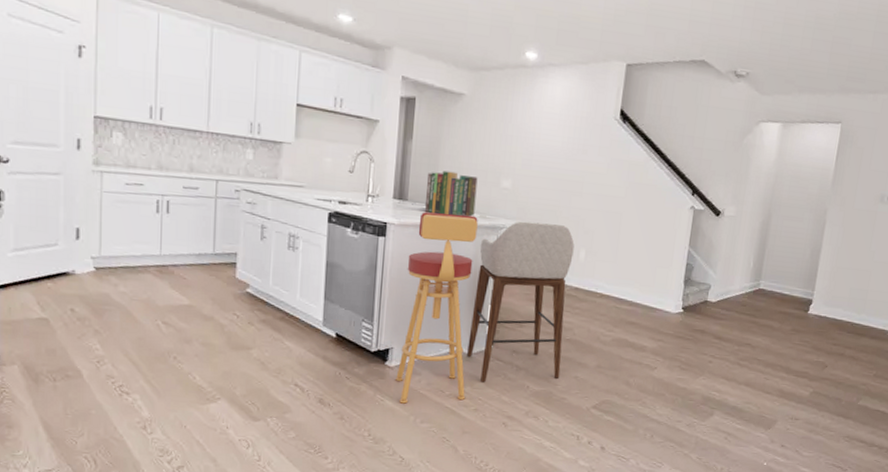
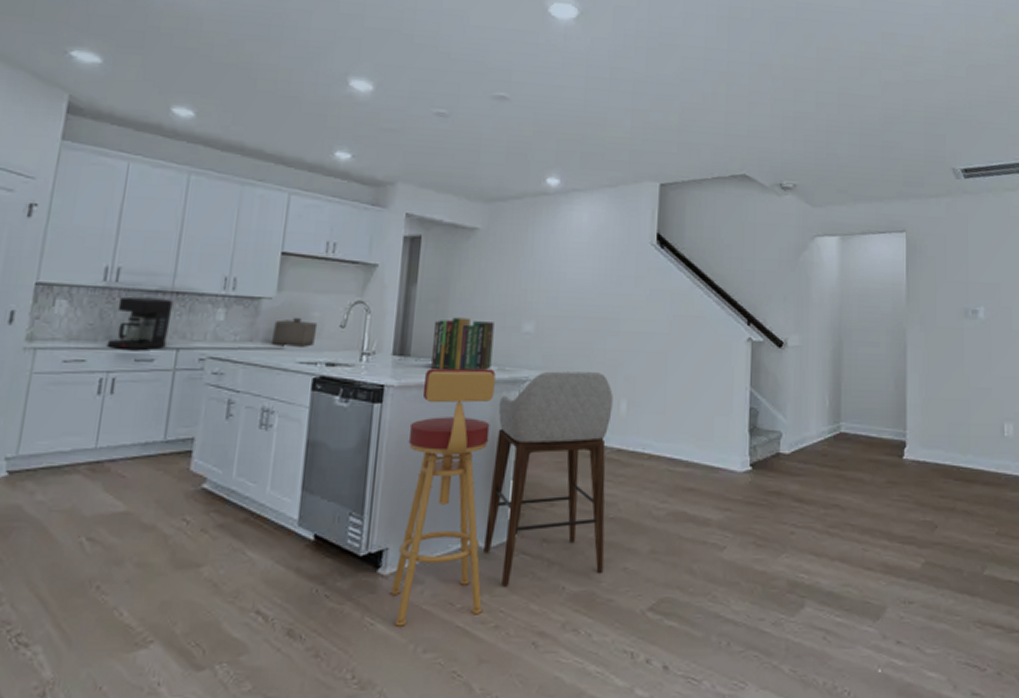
coffee maker: none [159,133,210,180] -> present [106,296,174,351]
canister: none [294,161,331,188] -> present [272,317,318,349]

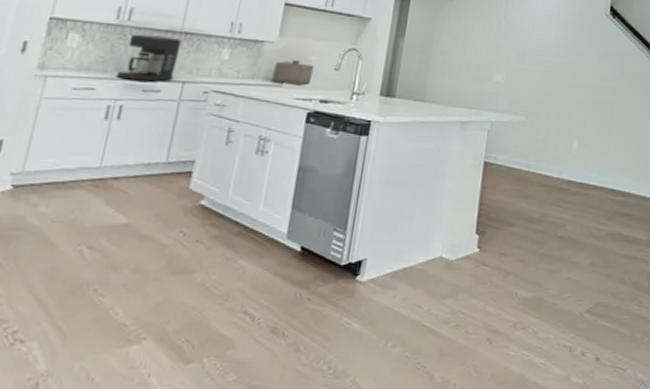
bar stool: present [391,368,496,627] -> none [367,108,469,325]
books: present [431,317,495,371] -> none [413,66,470,112]
bar stool: present [484,371,613,587] -> none [450,114,567,292]

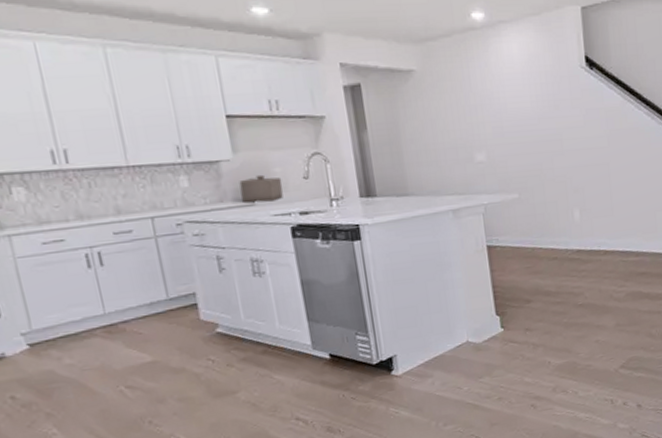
coffee maker: present [116,34,182,83] -> none [76,173,139,226]

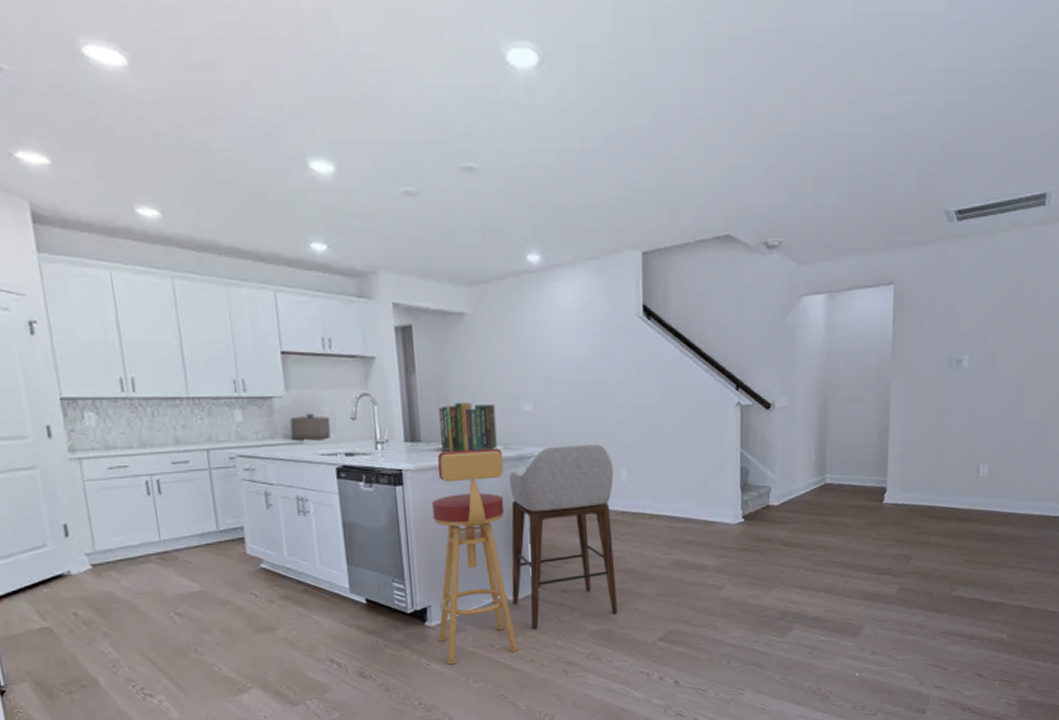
bar stool: none [390,198,487,411] -> present [431,448,519,665]
books: none [393,155,453,206] -> present [439,402,497,453]
bar stool: none [466,188,580,369] -> present [508,445,618,630]

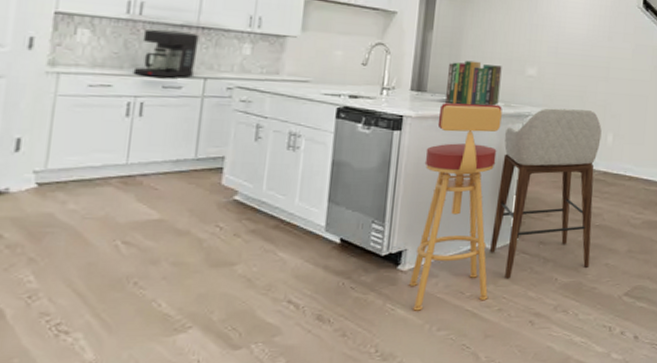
coffee maker: none [141,404,196,455] -> present [133,29,199,79]
canister: present [290,413,331,442] -> none [298,54,341,82]

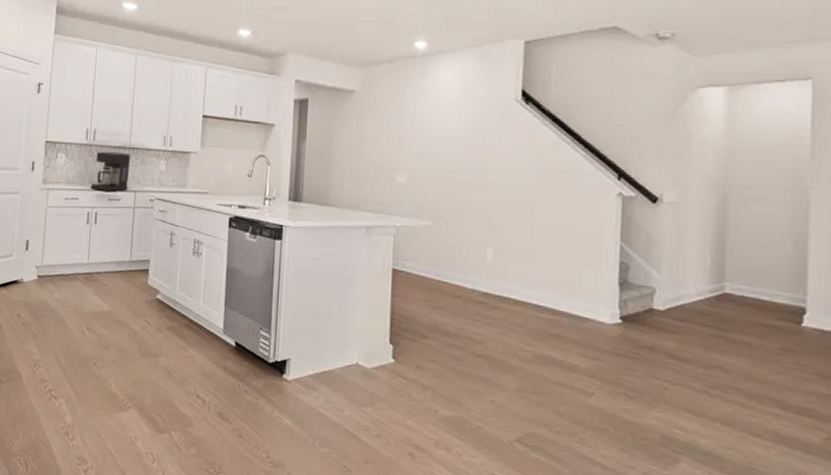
bar stool: present [409,103,502,311] -> none [293,213,373,423]
books: present [445,60,502,106] -> none [320,169,371,216]
bar stool: present [490,108,602,279] -> none [367,218,480,403]

